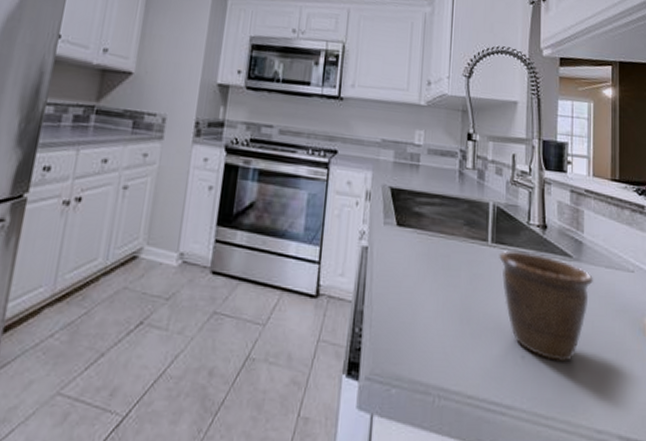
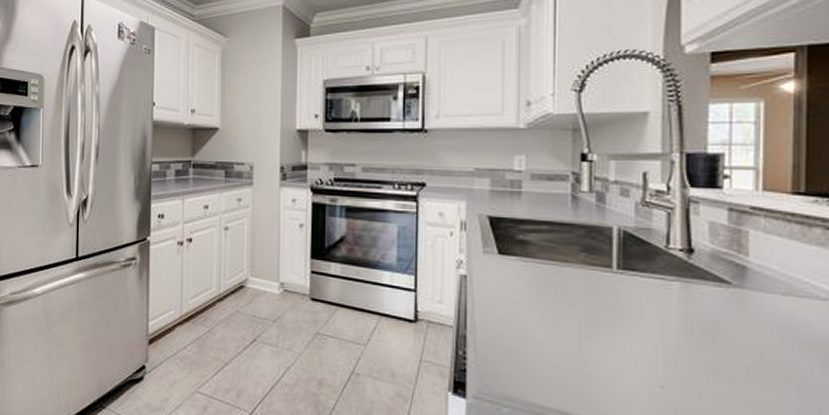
mug: present [499,250,593,363] -> none [628,277,763,396]

